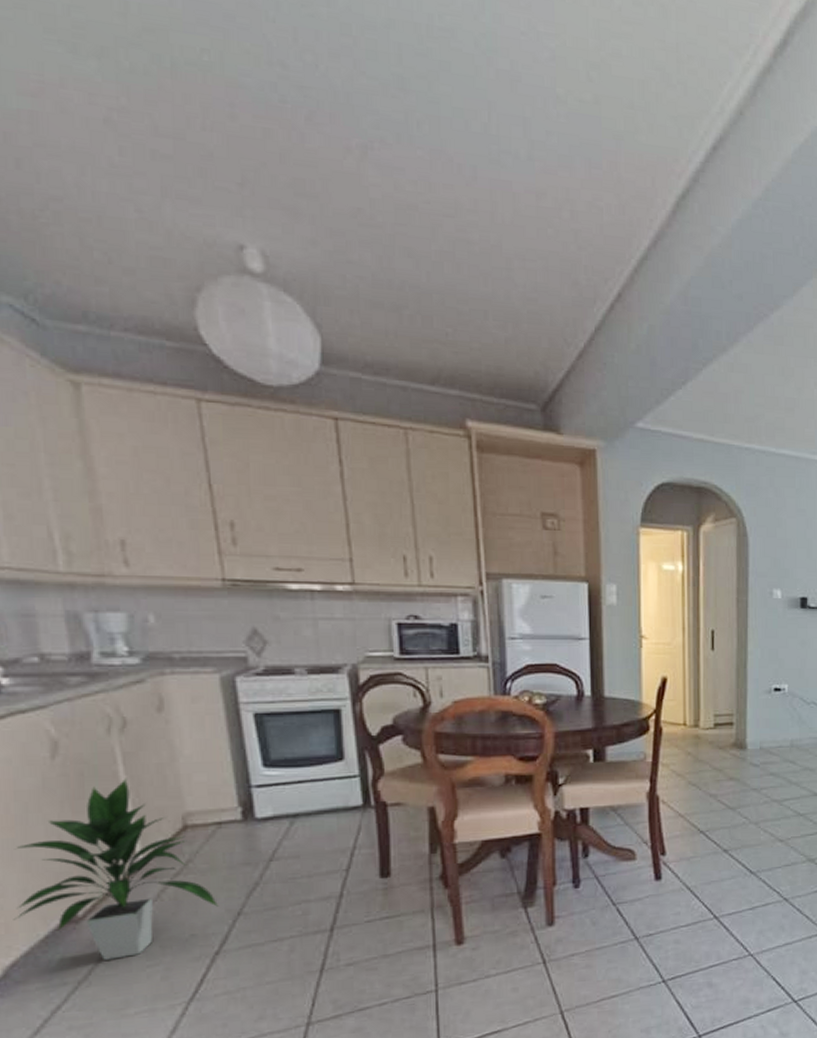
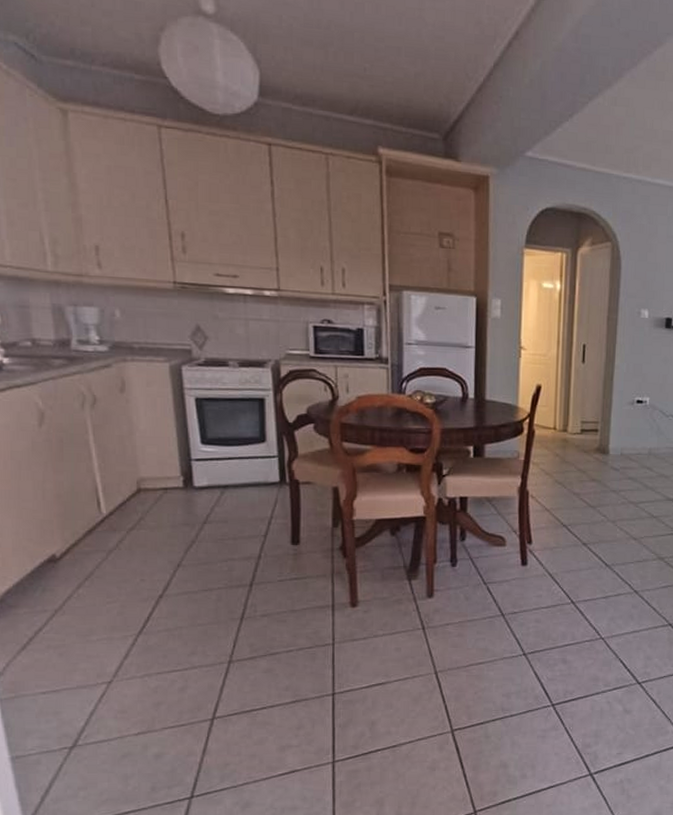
indoor plant: present [13,778,219,960] -> none [8,446,164,595]

